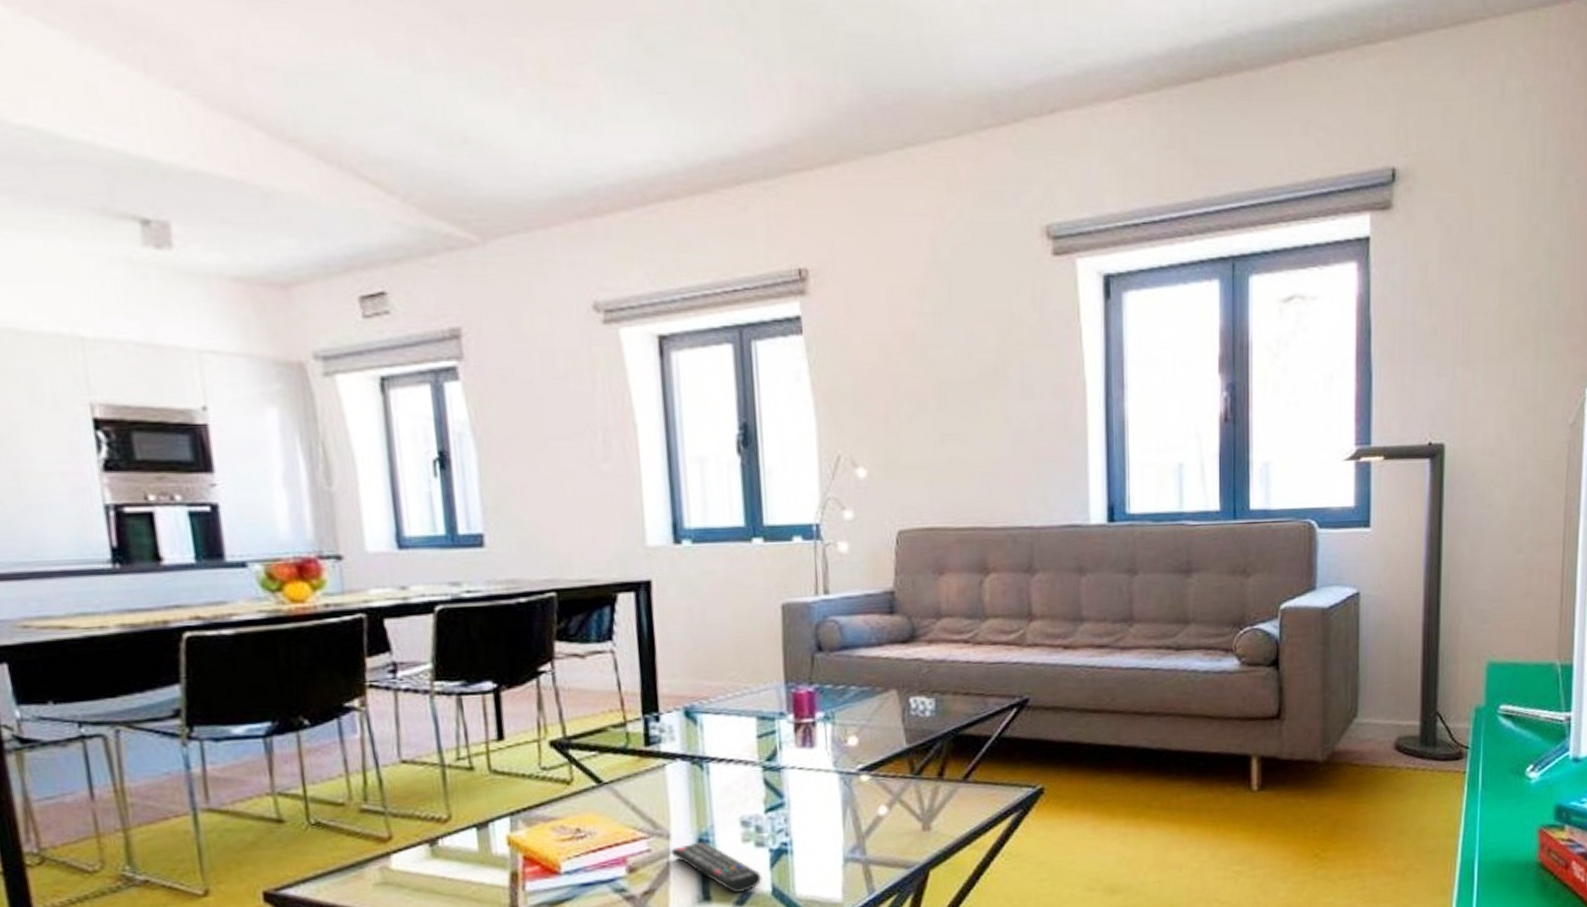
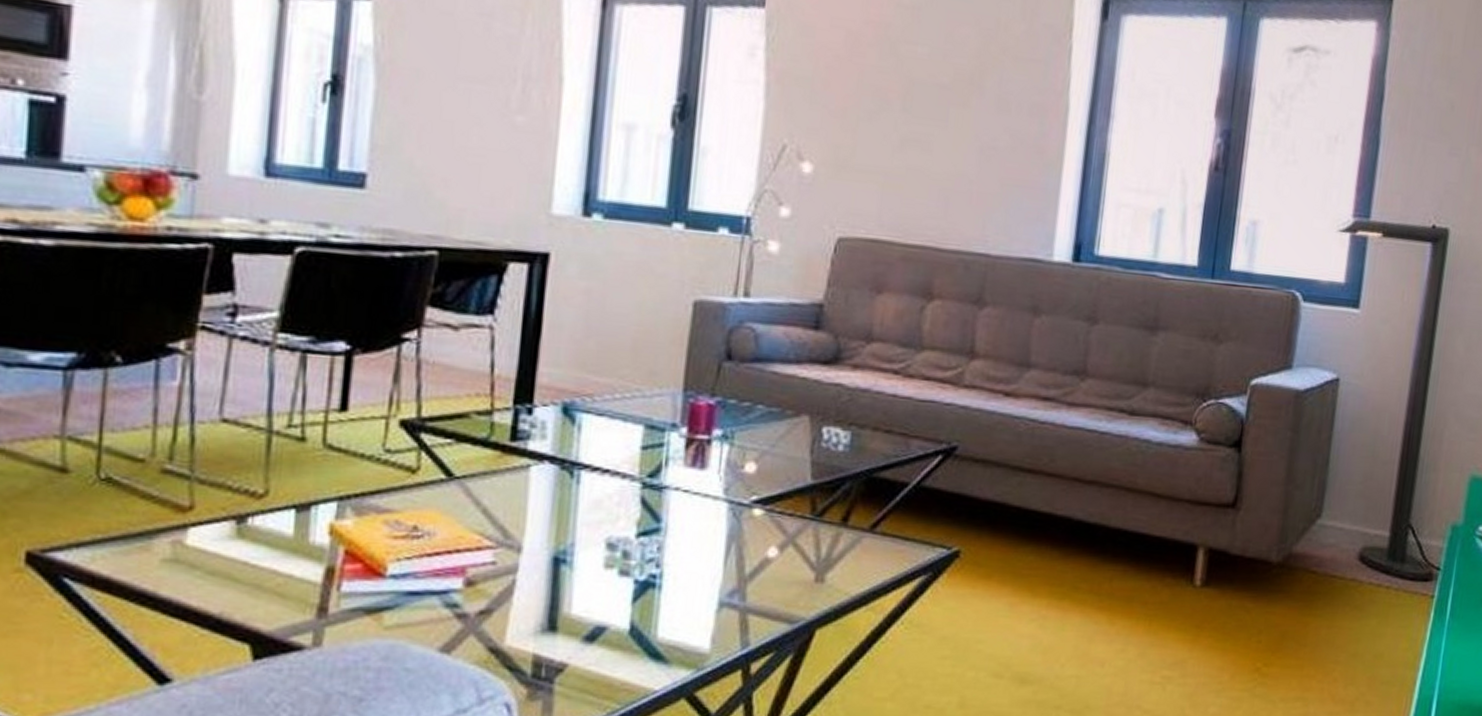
remote control: present [670,841,762,893] -> none [518,560,621,626]

